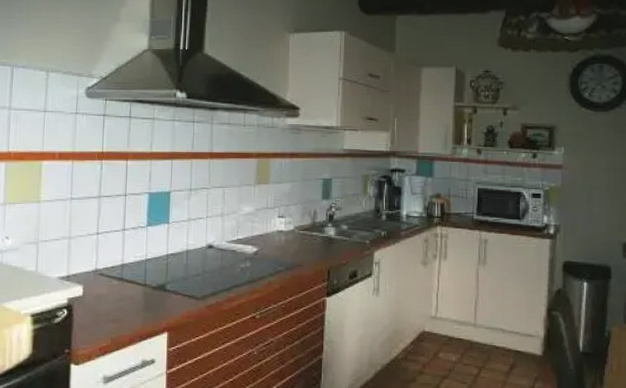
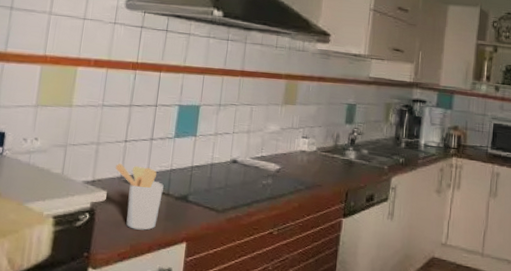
utensil holder: none [88,256,140,323] -> present [115,163,164,230]

